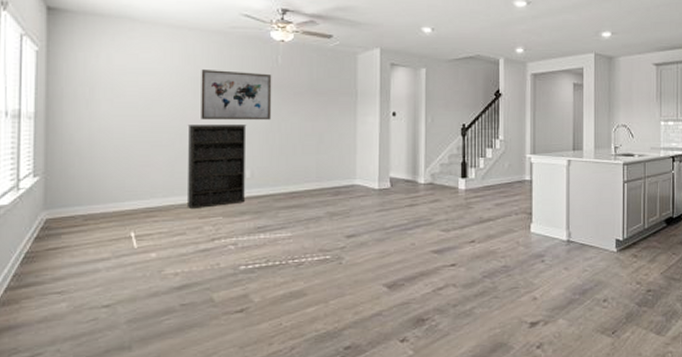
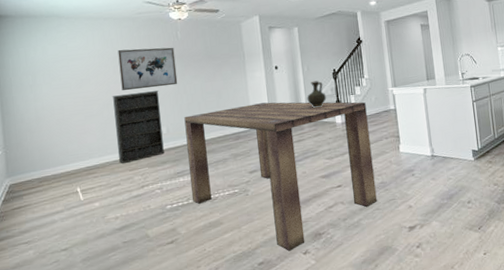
dining table: none [272,154,497,337] -> present [184,102,377,251]
ceramic jug: none [427,135,451,169] -> present [307,80,327,108]

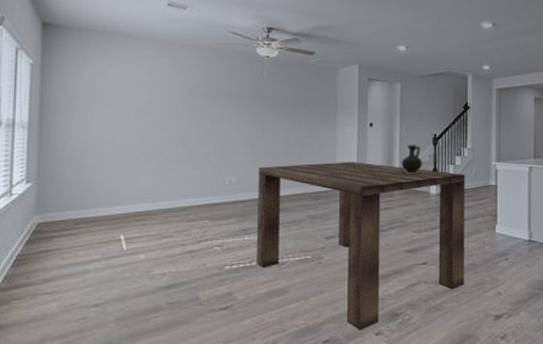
bookshelf: present [112,91,164,163] -> none [175,134,233,212]
wall art: present [118,47,178,91] -> none [189,82,257,130]

